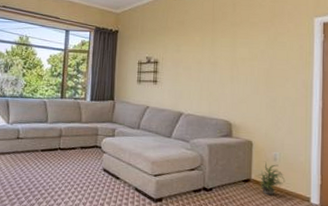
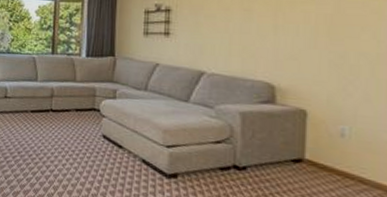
potted plant: present [255,161,286,196] -> none [311,136,359,183]

